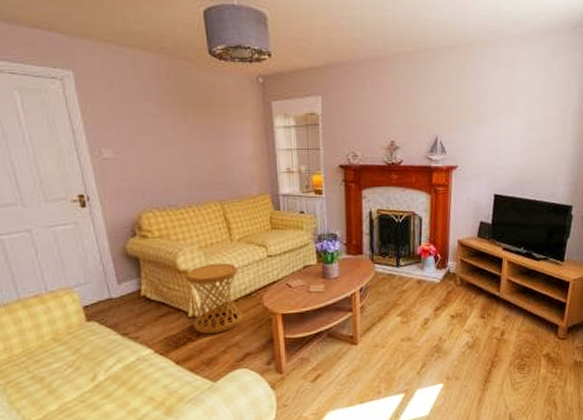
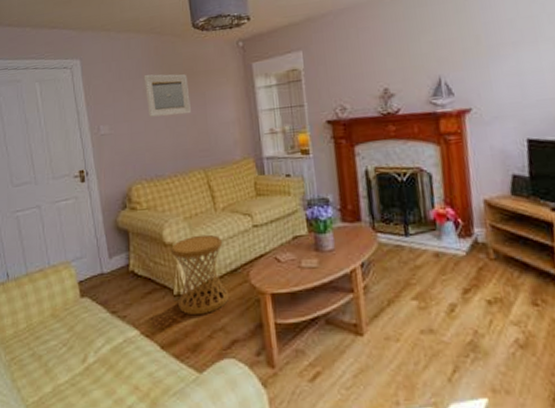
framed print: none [153,99,207,146] -> present [143,74,191,117]

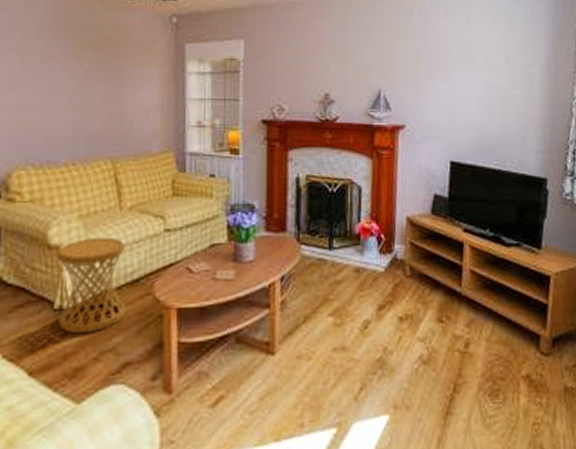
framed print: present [143,74,191,117] -> none [44,37,104,92]

